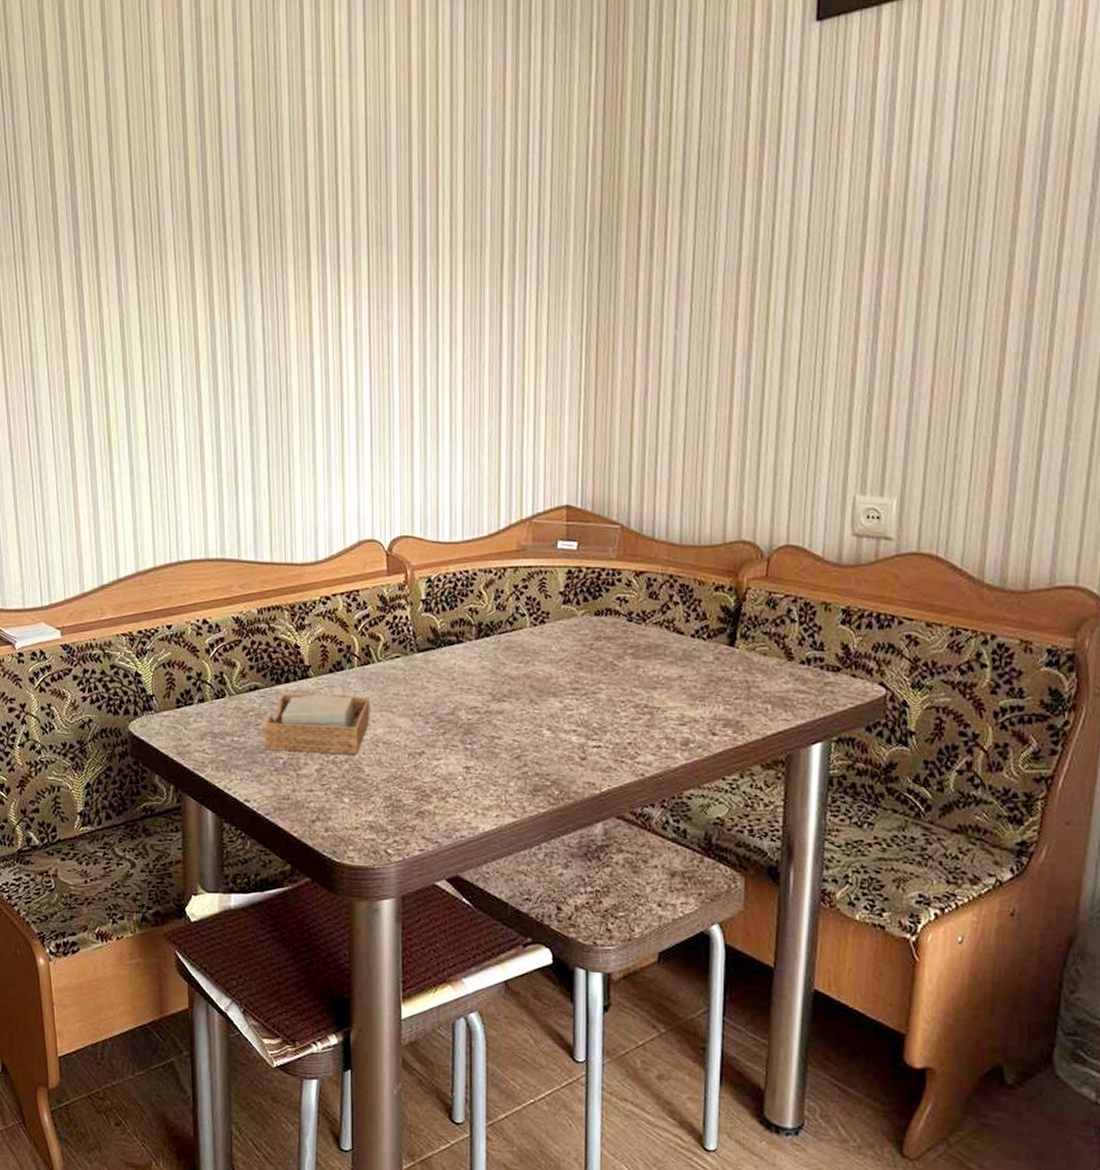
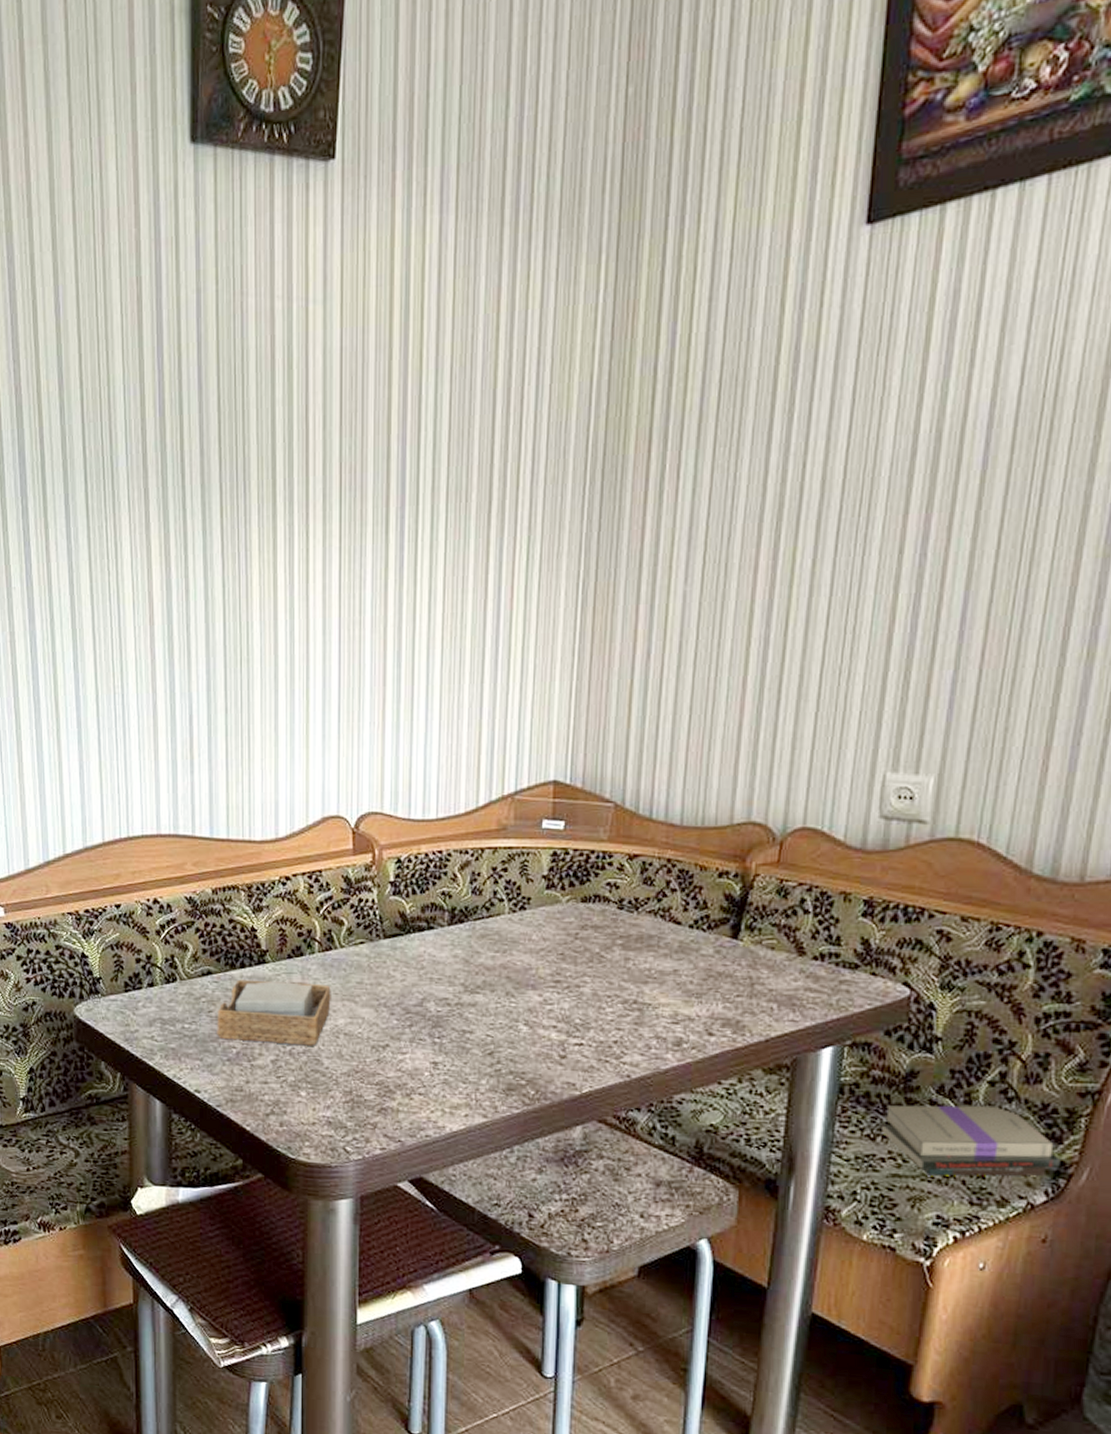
books: none [868,792,1022,858] -> present [882,1105,1061,1177]

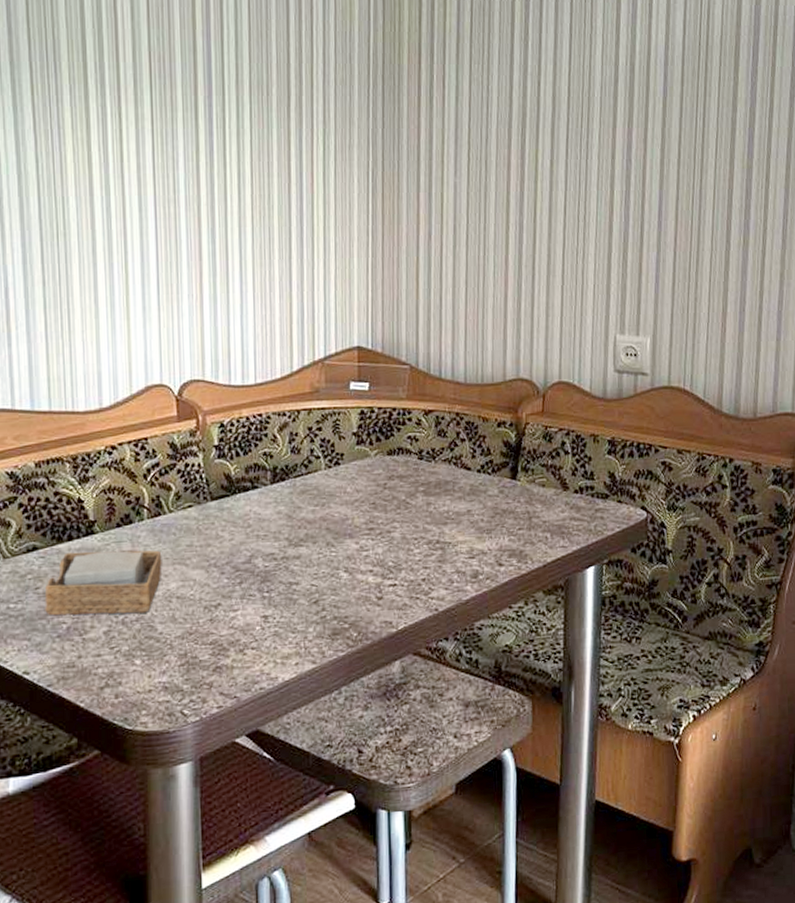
books: present [882,1105,1061,1177] -> none [635,602,760,667]

